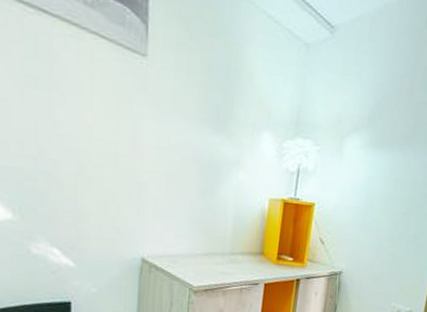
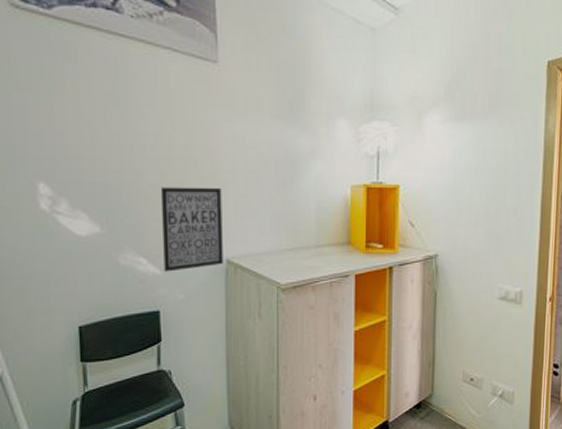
wall art: none [77,179,142,265] -> present [160,187,223,272]

